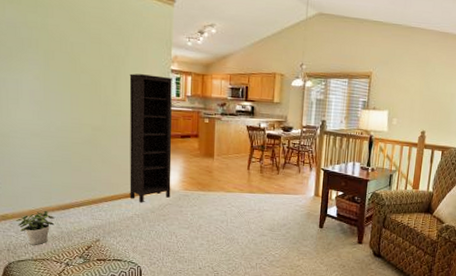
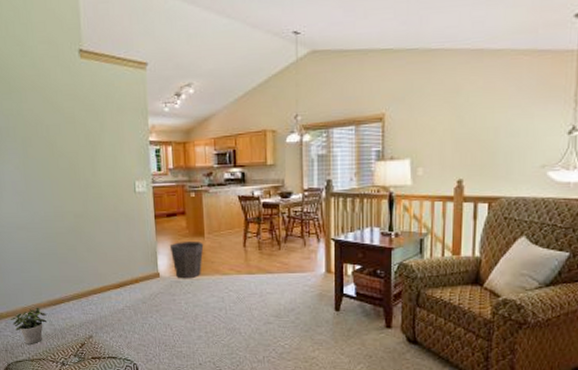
bookcase: present [129,73,172,203] -> none [107,150,161,293]
waste bin: none [181,161,213,194] -> present [169,242,204,279]

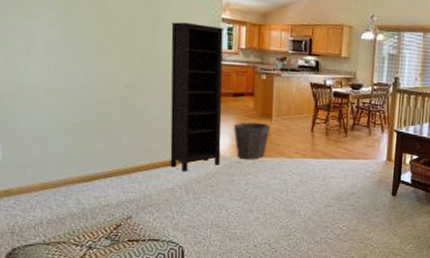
potted plant: present [10,307,47,344] -> none [22,183,74,226]
bookcase: none [107,150,161,293] -> present [170,22,223,172]

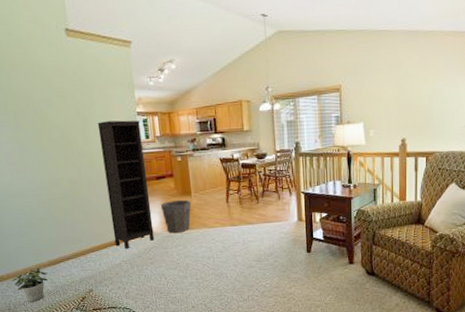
potted plant: none [22,183,74,226] -> present [11,267,48,302]

